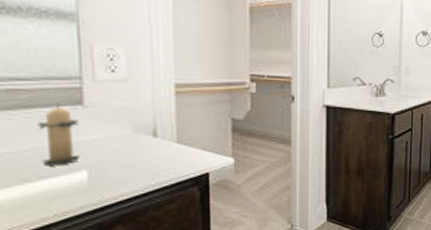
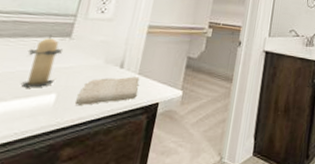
washcloth: none [112,146,182,181] -> present [75,76,140,105]

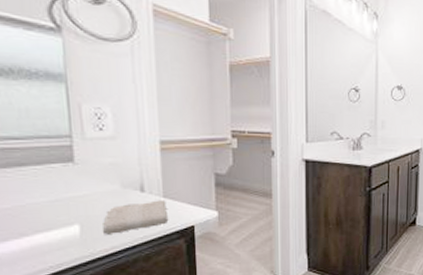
candle: present [20,34,63,88] -> none [31,160,72,221]

